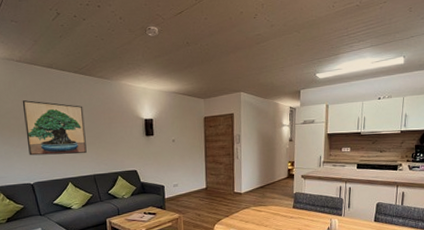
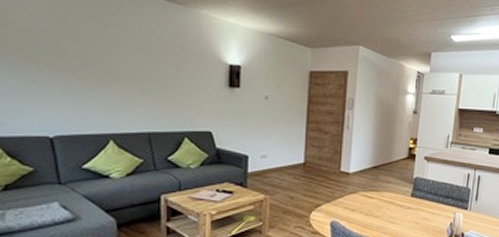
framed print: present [22,100,87,156] -> none [48,17,142,103]

